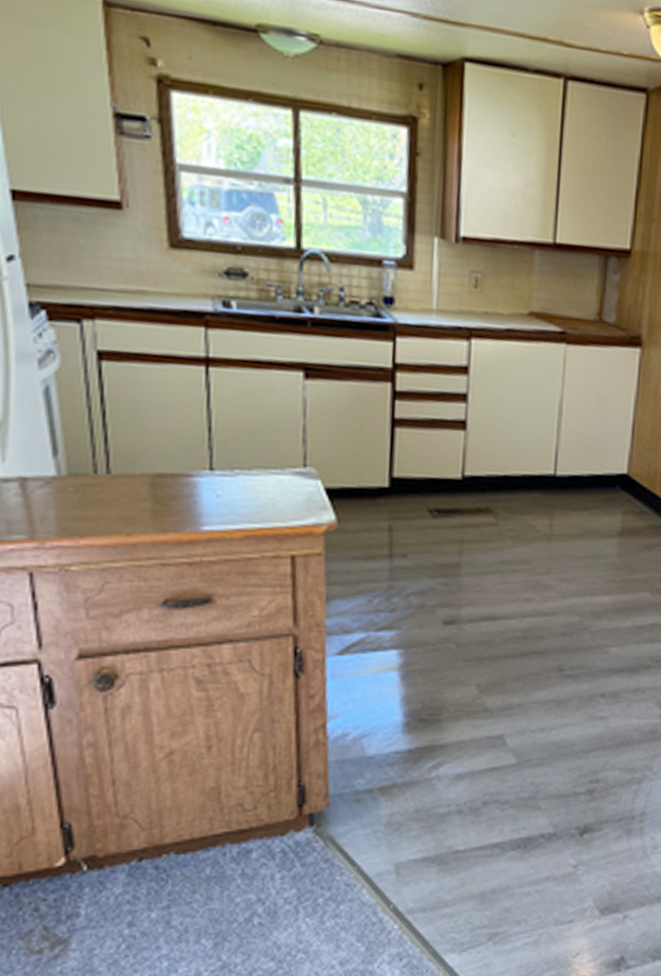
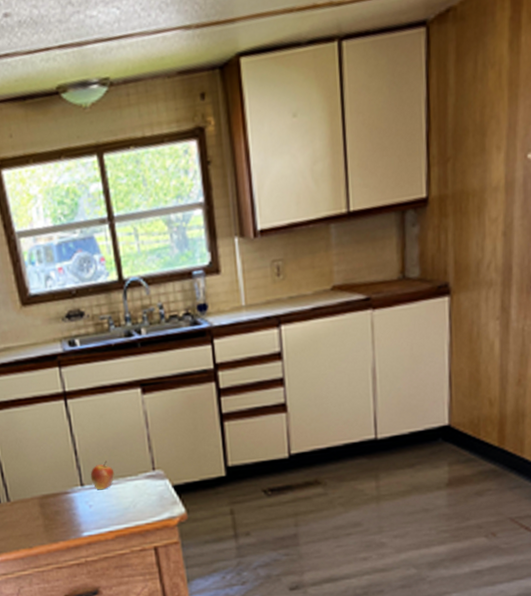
fruit: none [224,446,256,480] -> present [90,460,115,490]

